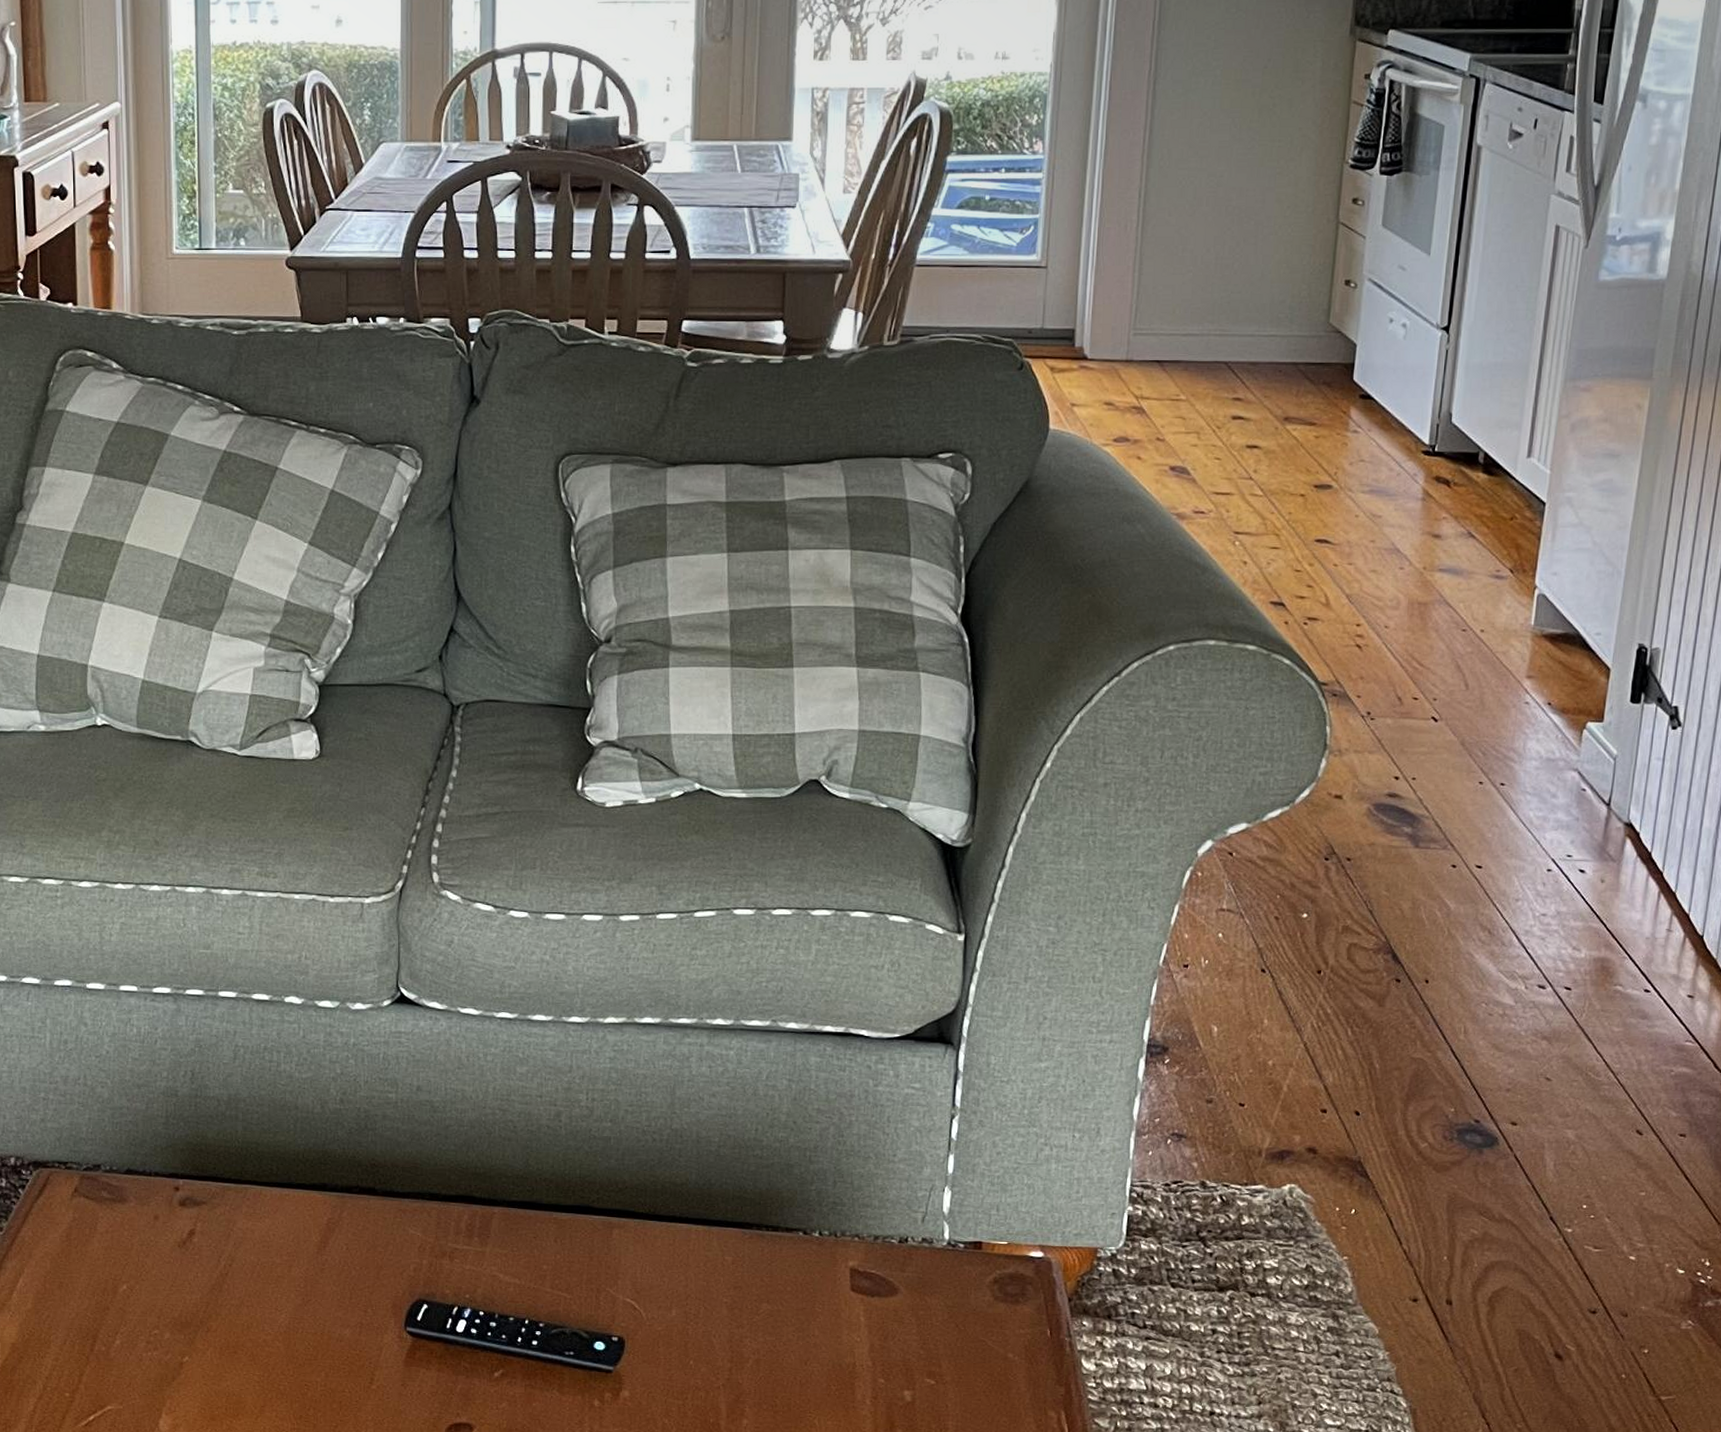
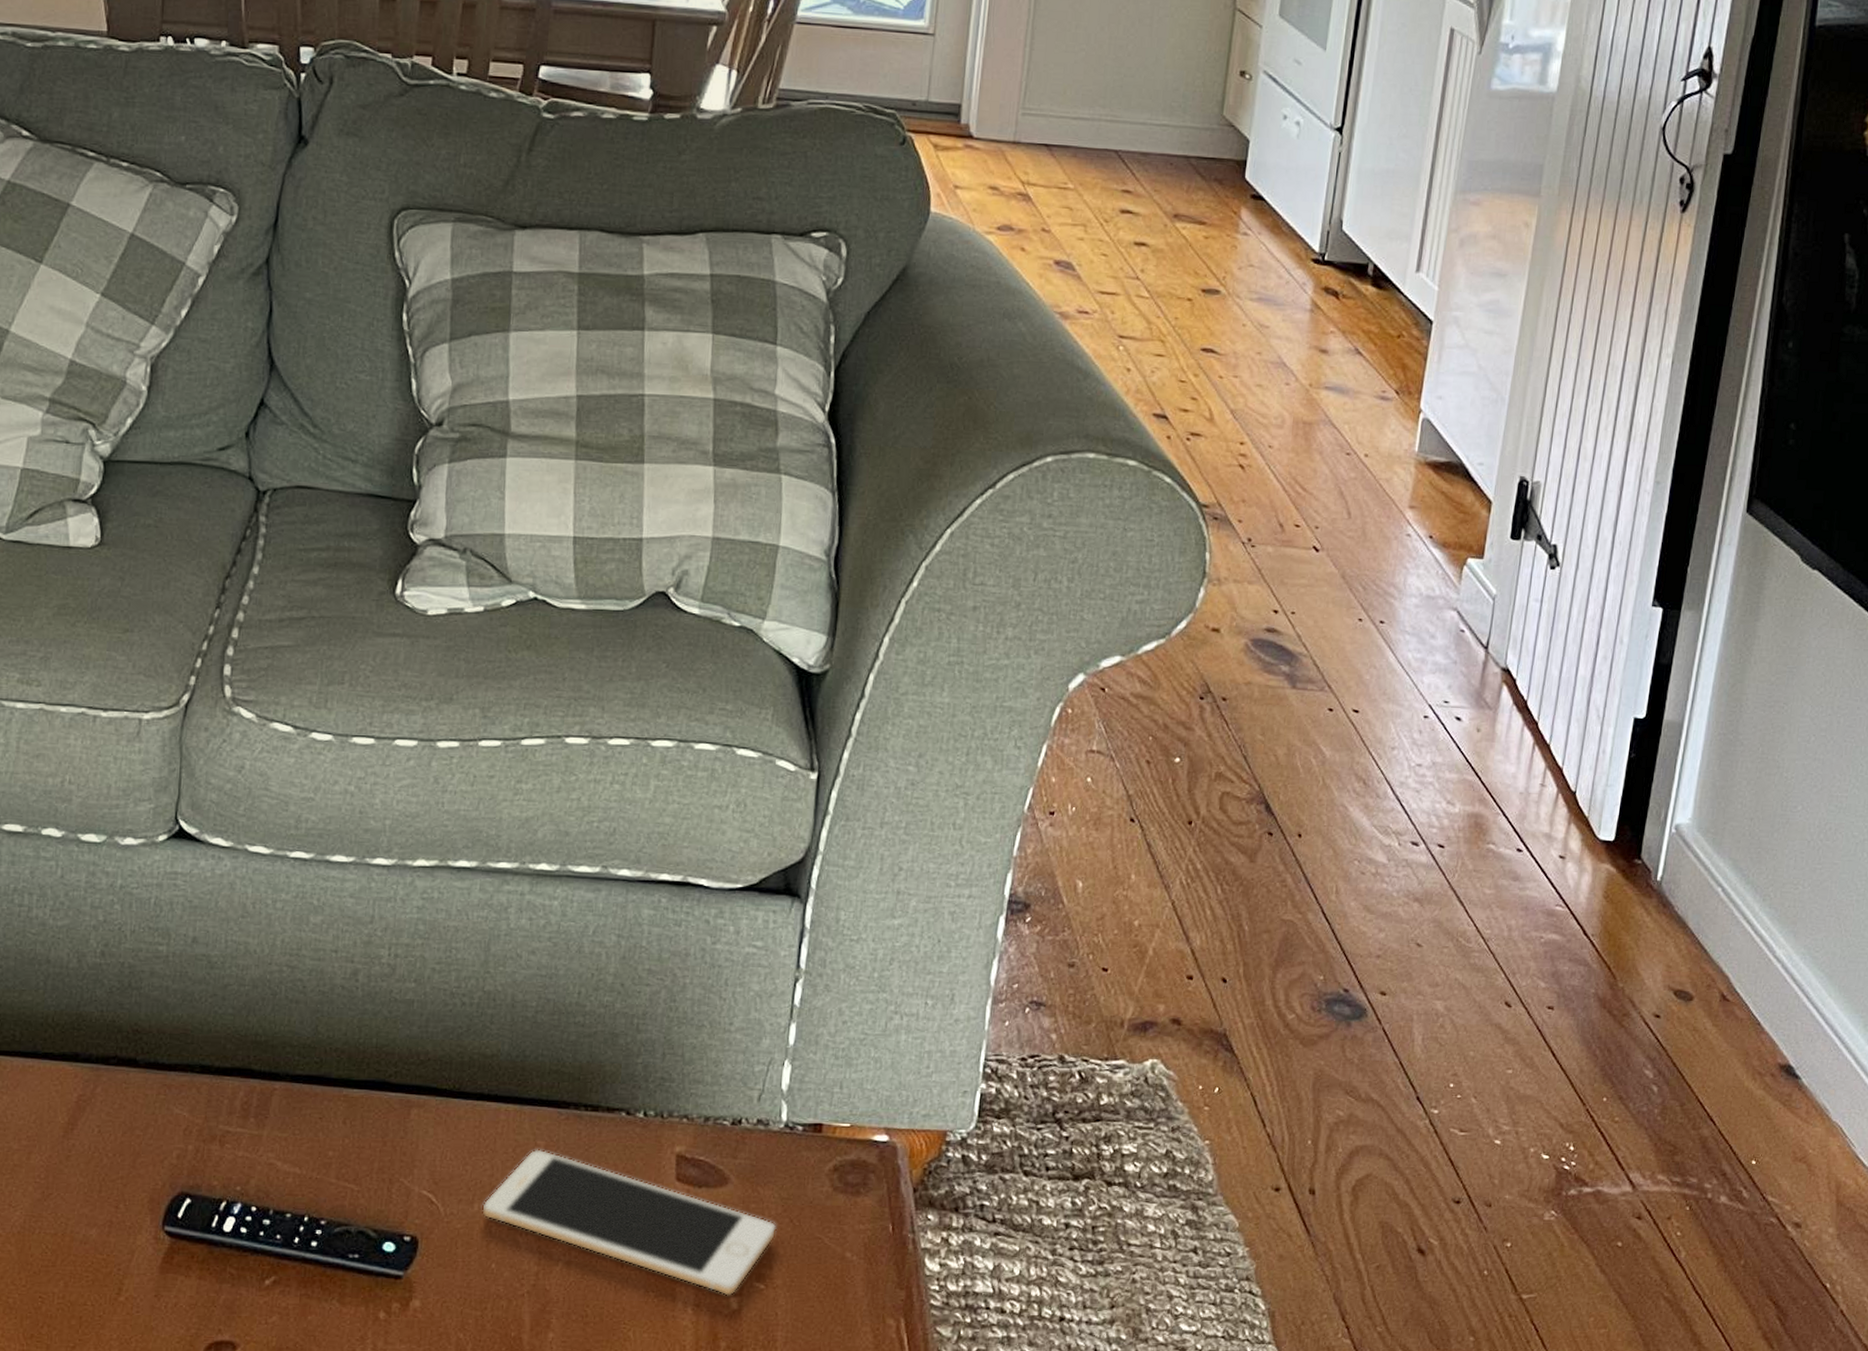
cell phone: none [679,1263,944,1390] -> present [482,1149,777,1296]

